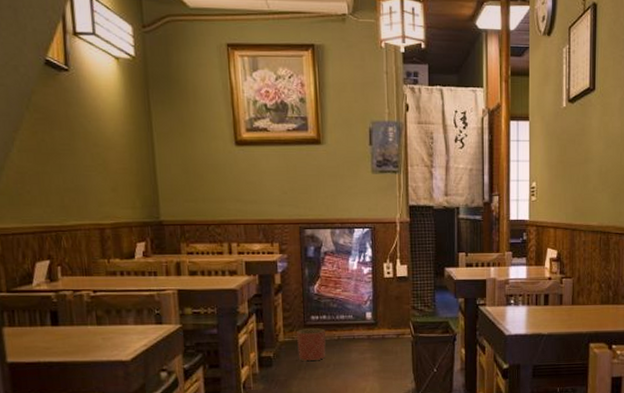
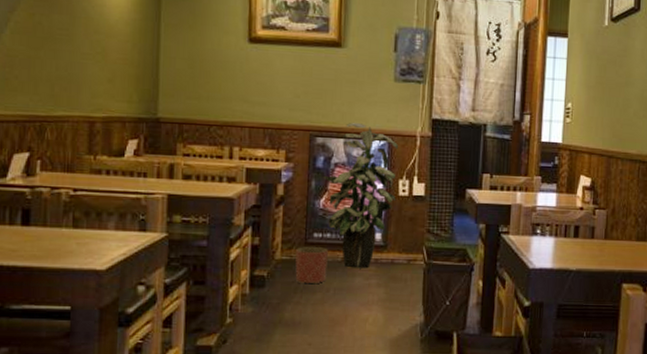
indoor plant: none [315,213,383,345] -> present [323,122,398,269]

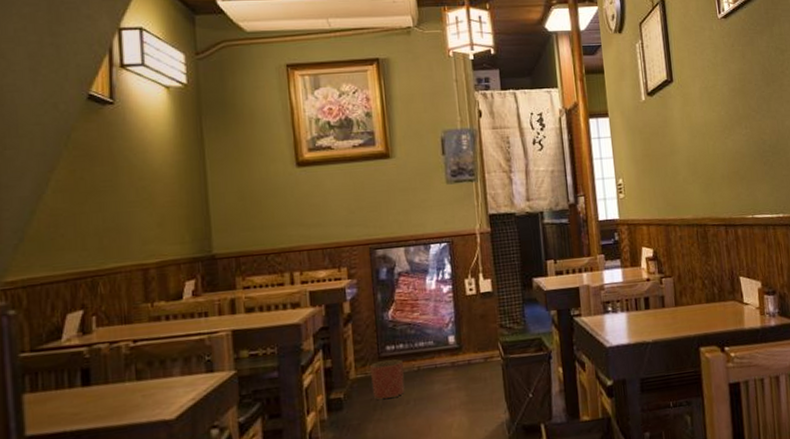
indoor plant: present [323,122,398,269] -> none [388,229,465,376]

